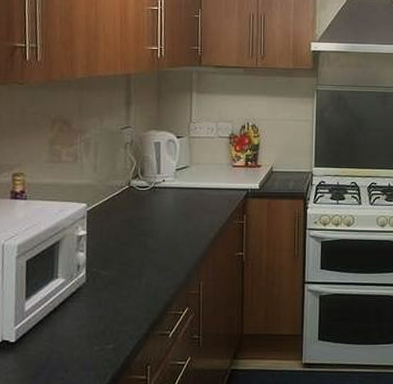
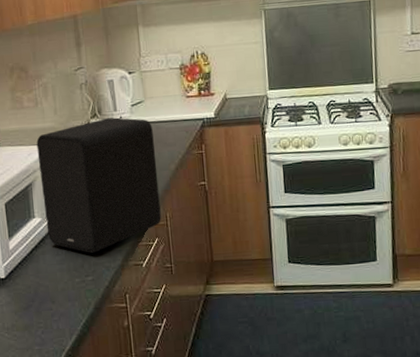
speaker: none [69,179,196,319] -> present [36,117,161,253]

